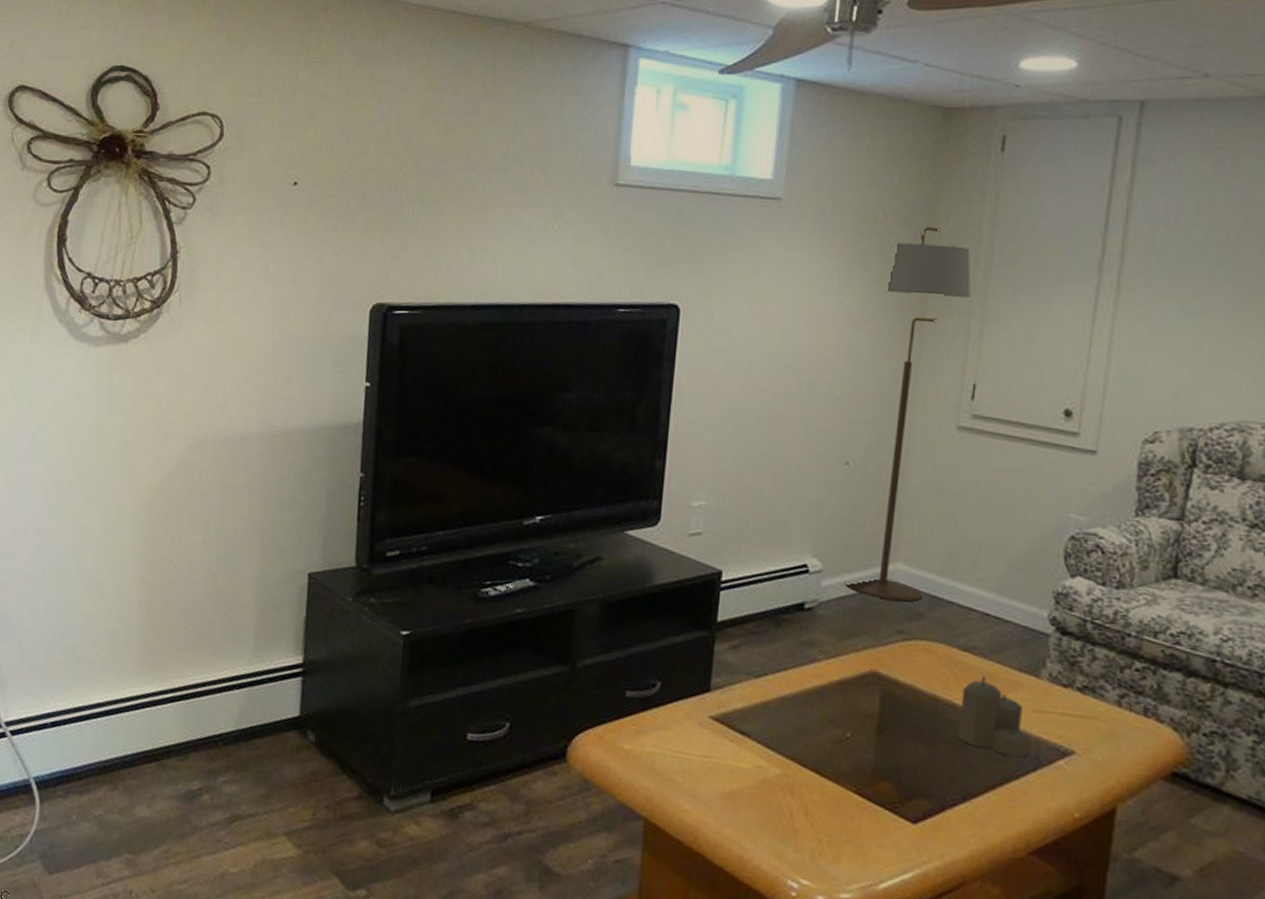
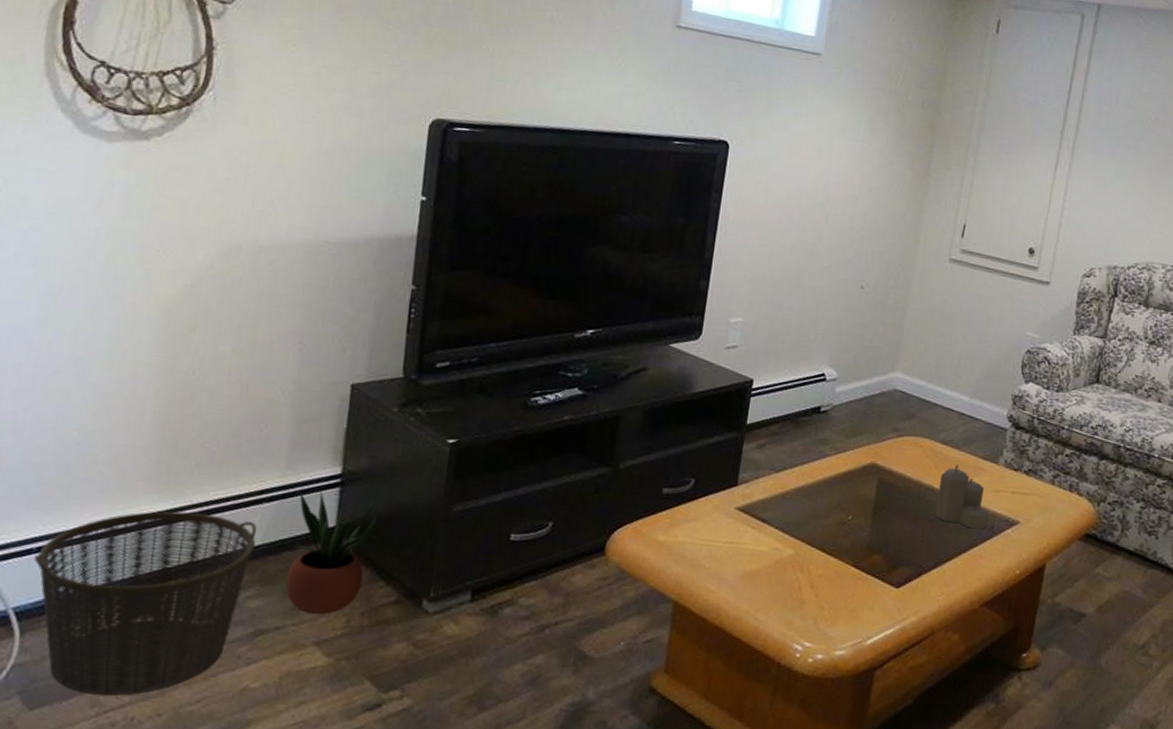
basket: none [48,693,230,869] -> present [33,511,257,696]
potted plant: none [256,678,340,805] -> present [285,489,379,615]
floor lamp: present [844,226,971,602] -> none [854,89,968,405]

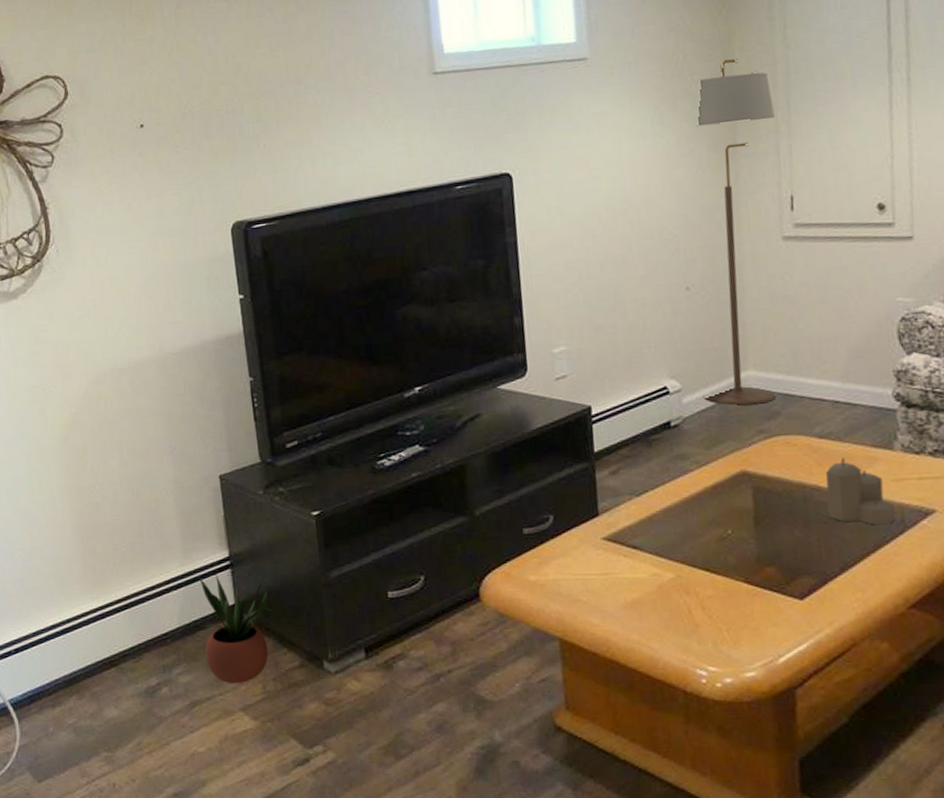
basket: present [33,511,257,696] -> none [13,606,175,766]
floor lamp: none [854,89,968,405] -> present [696,59,776,406]

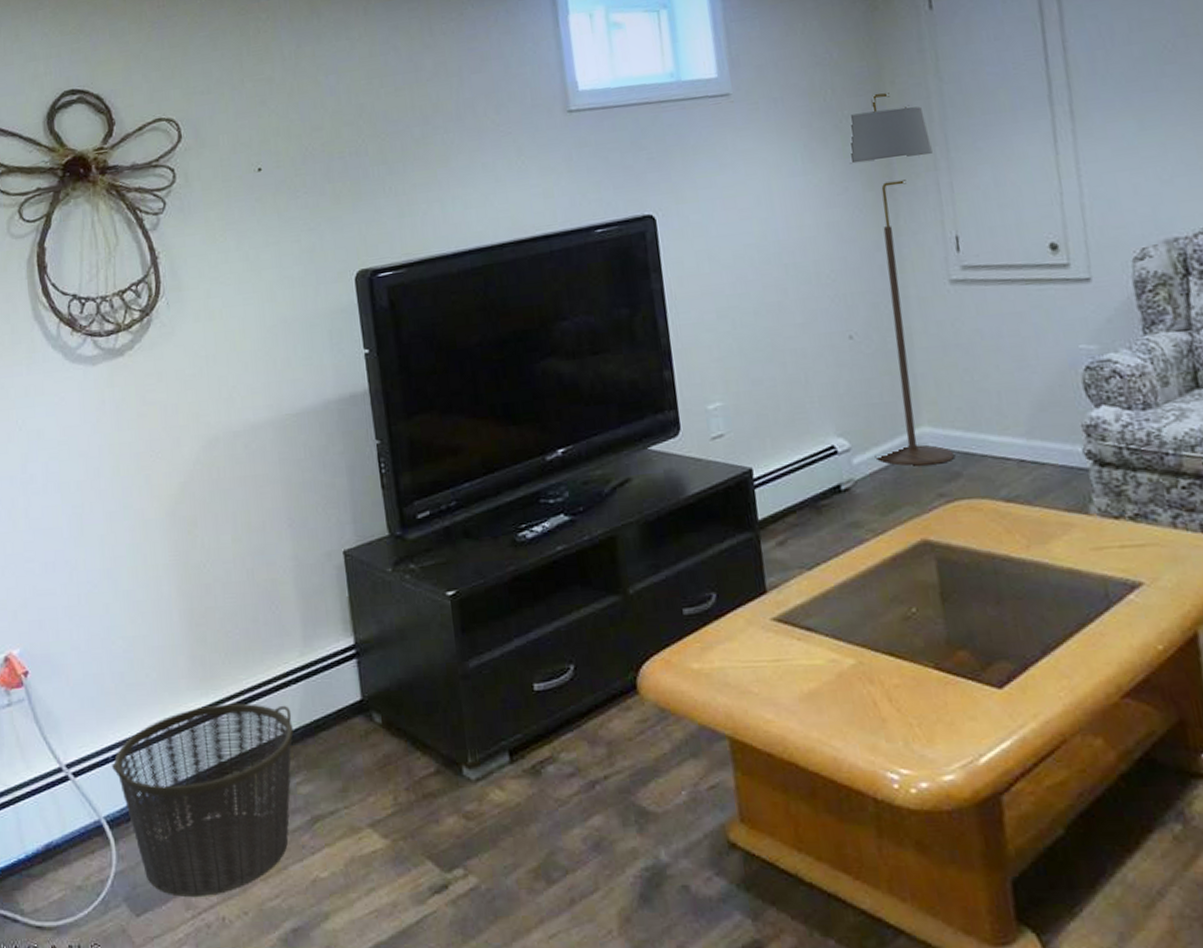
basket: none [13,606,175,766] -> present [111,703,294,897]
potted plant: present [199,573,274,684] -> none [321,663,405,795]
candle: present [826,457,896,526] -> none [1016,523,1099,601]

